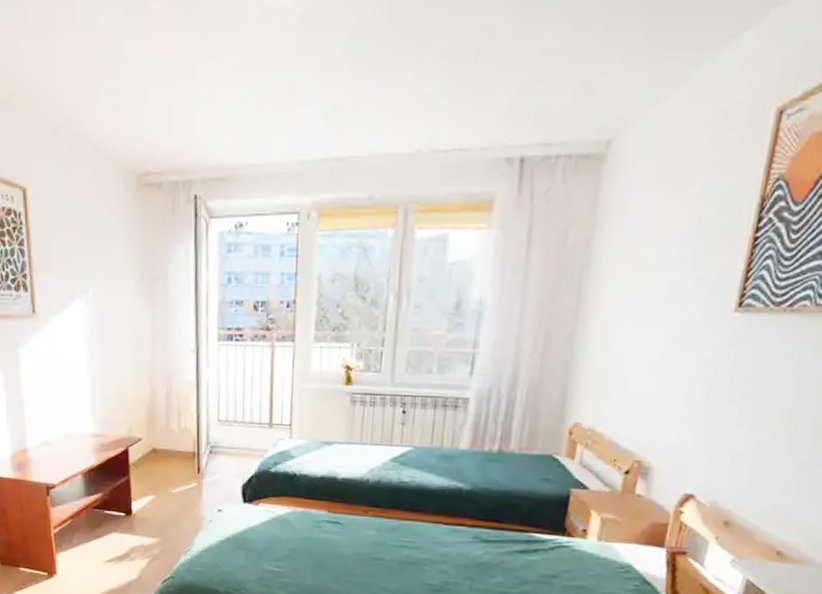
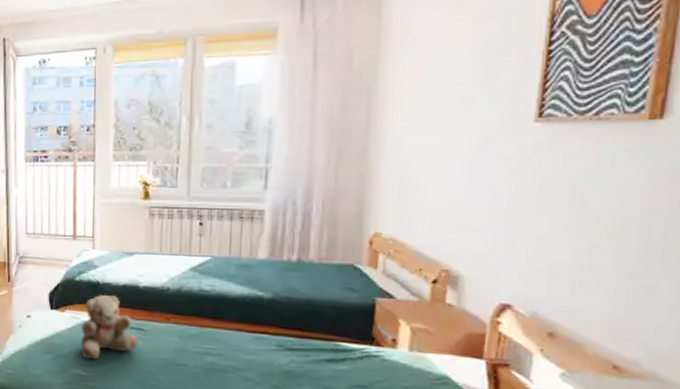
teddy bear: none [274,486,335,555] -> present [80,294,138,360]

